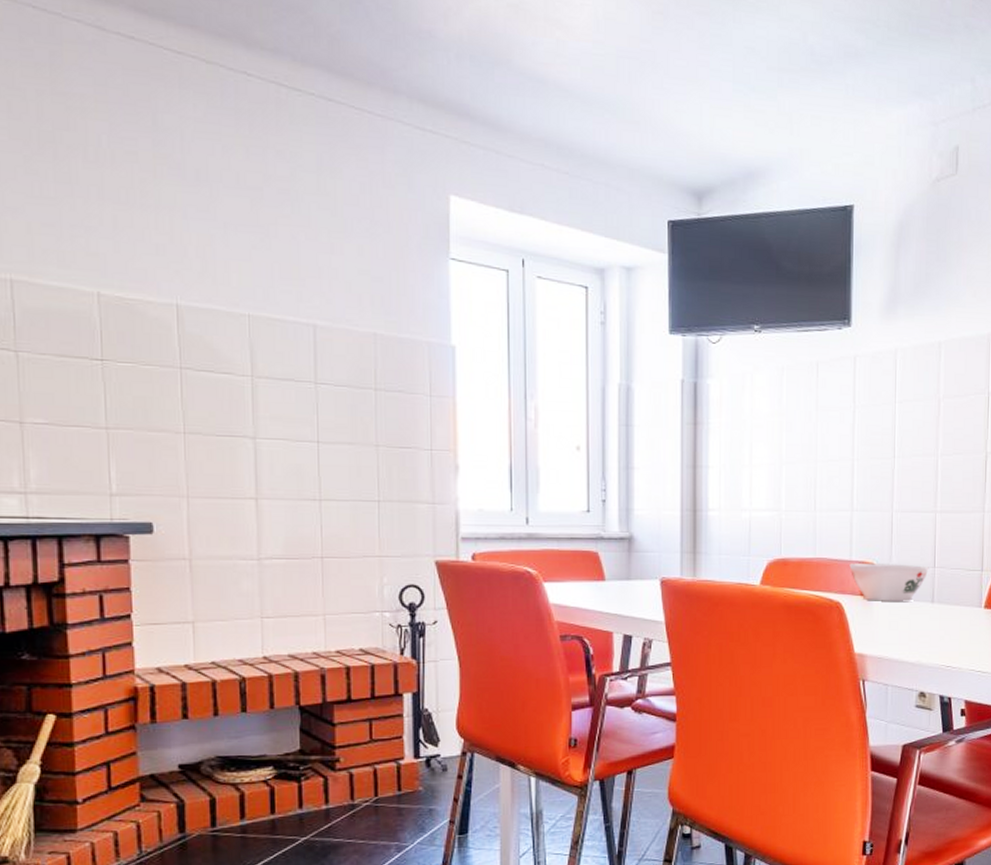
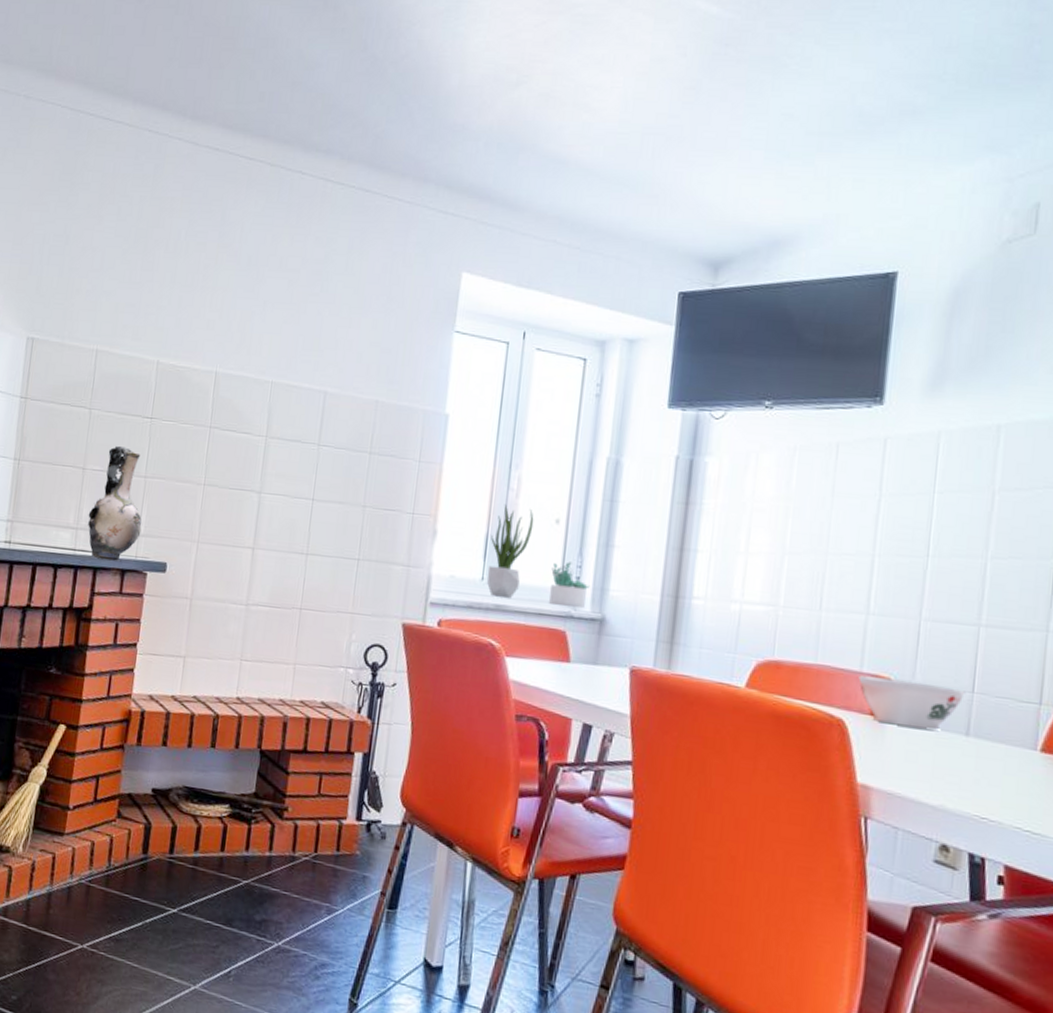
decorative vase: none [38,393,113,526] -> present [88,445,142,562]
potted plant: none [515,434,555,527] -> present [487,504,534,599]
succulent plant: none [578,486,616,530] -> present [549,561,590,609]

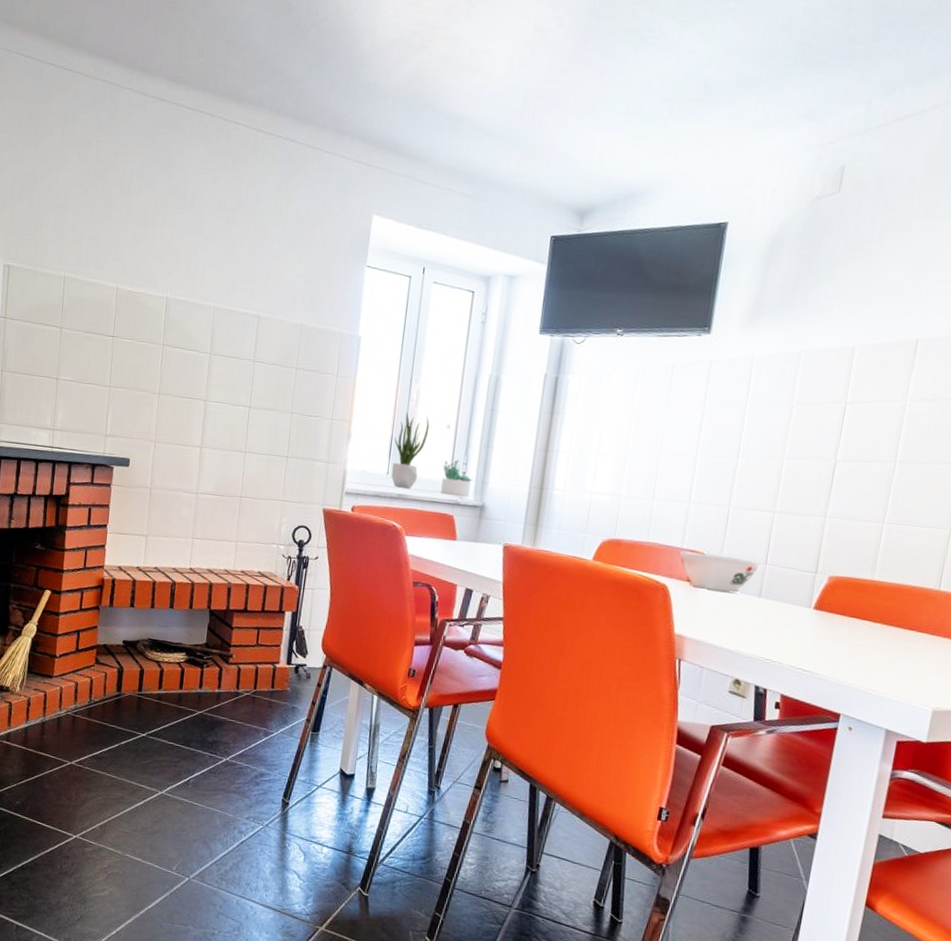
decorative vase: present [88,445,142,562] -> none [62,359,108,457]

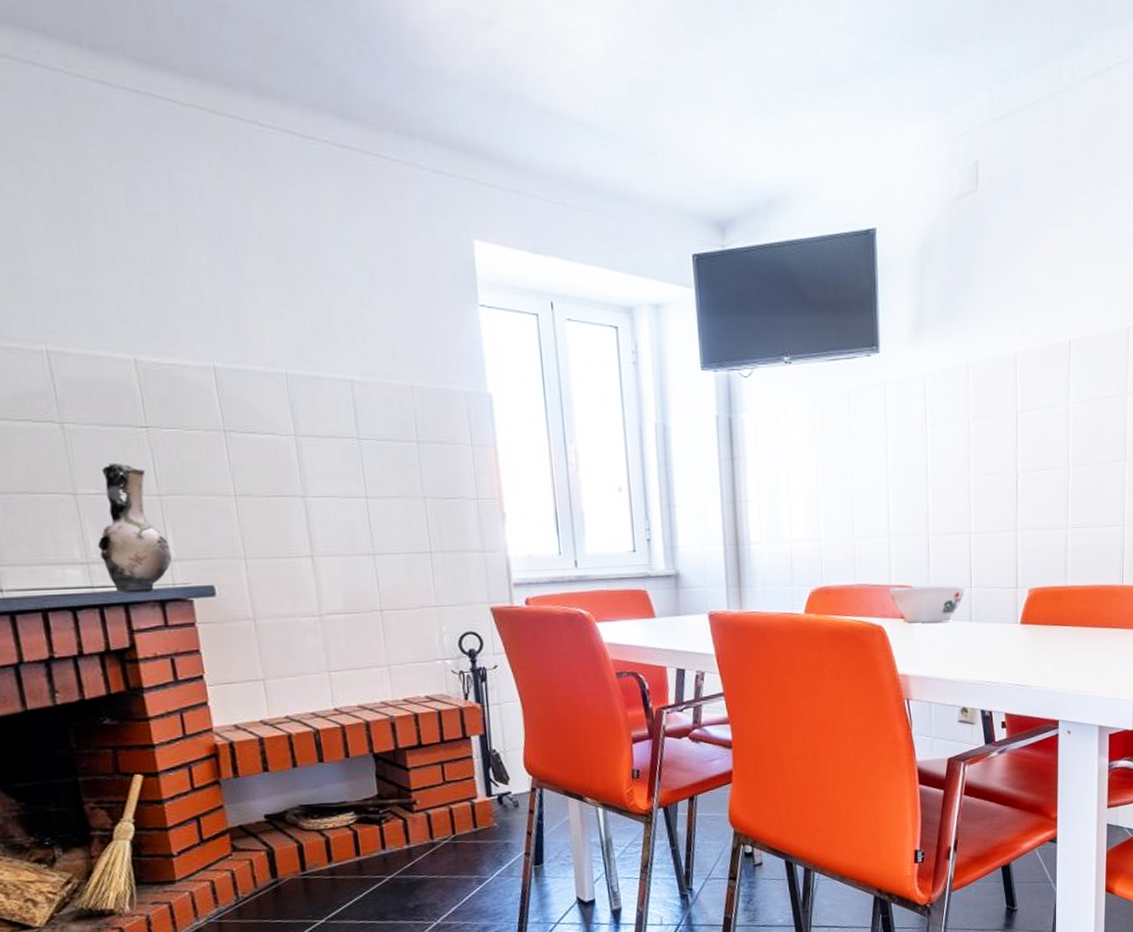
decorative vase: none [62,359,108,457] -> present [97,462,172,593]
potted plant: present [391,412,430,490] -> none [560,479,599,569]
succulent plant: present [441,460,473,498] -> none [623,526,661,569]

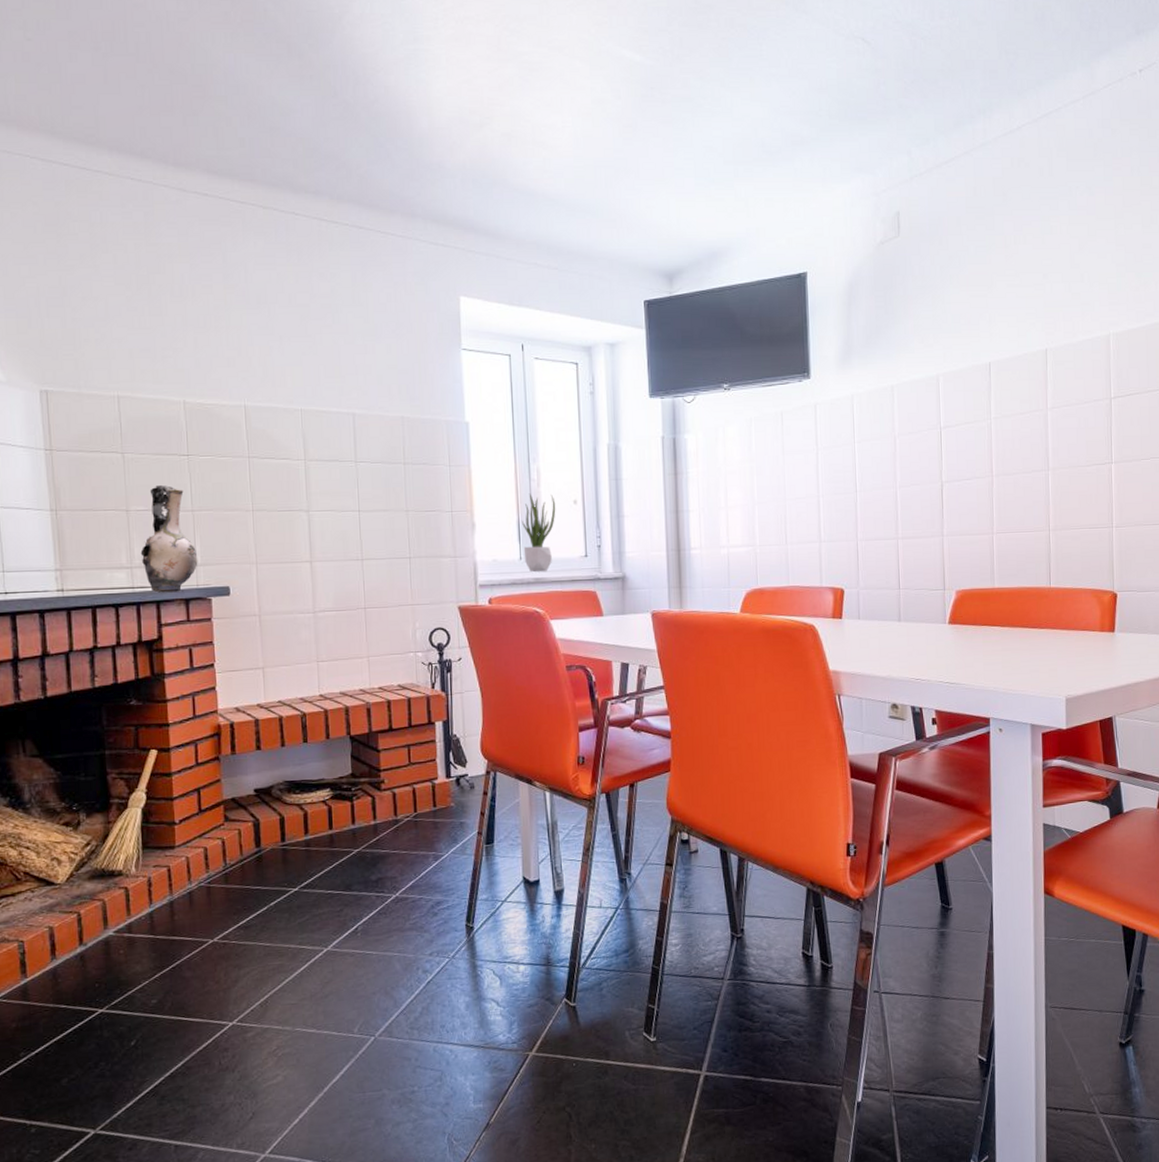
potted plant: none [560,479,599,569] -> present [522,493,556,572]
bowl: present [889,586,966,623] -> none [820,587,894,623]

